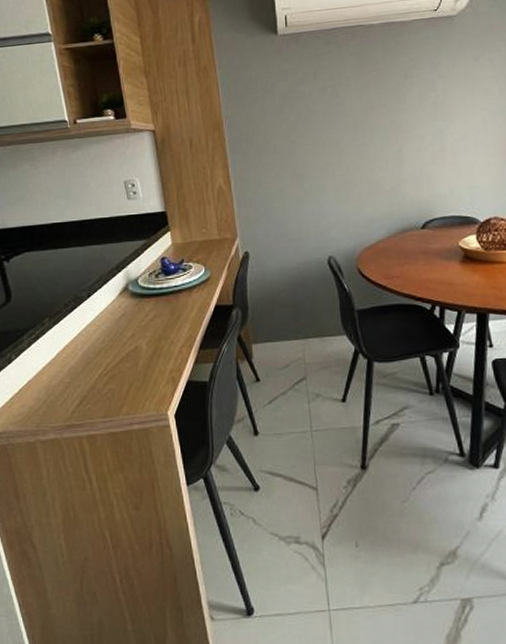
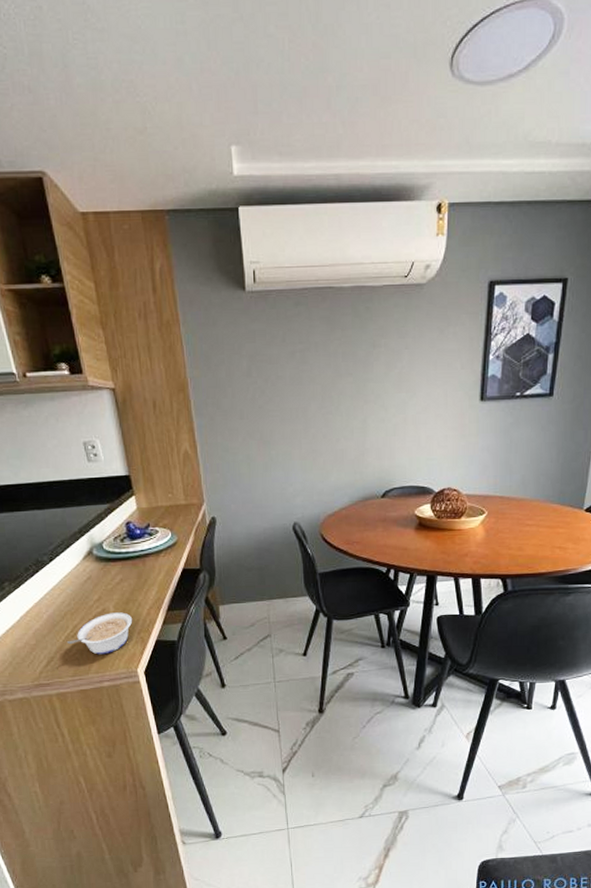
legume: none [99,350,165,395] -> present [66,612,133,655]

